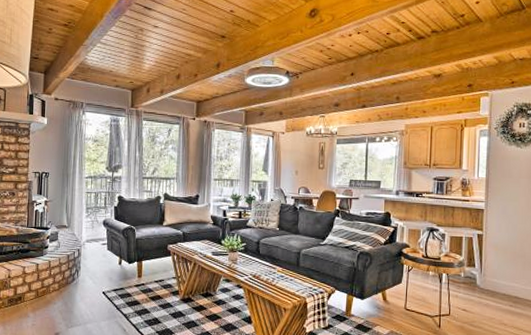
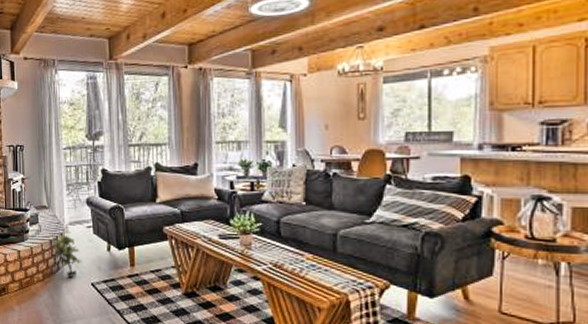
potted plant: none [69,246,96,287] -> present [52,229,82,278]

